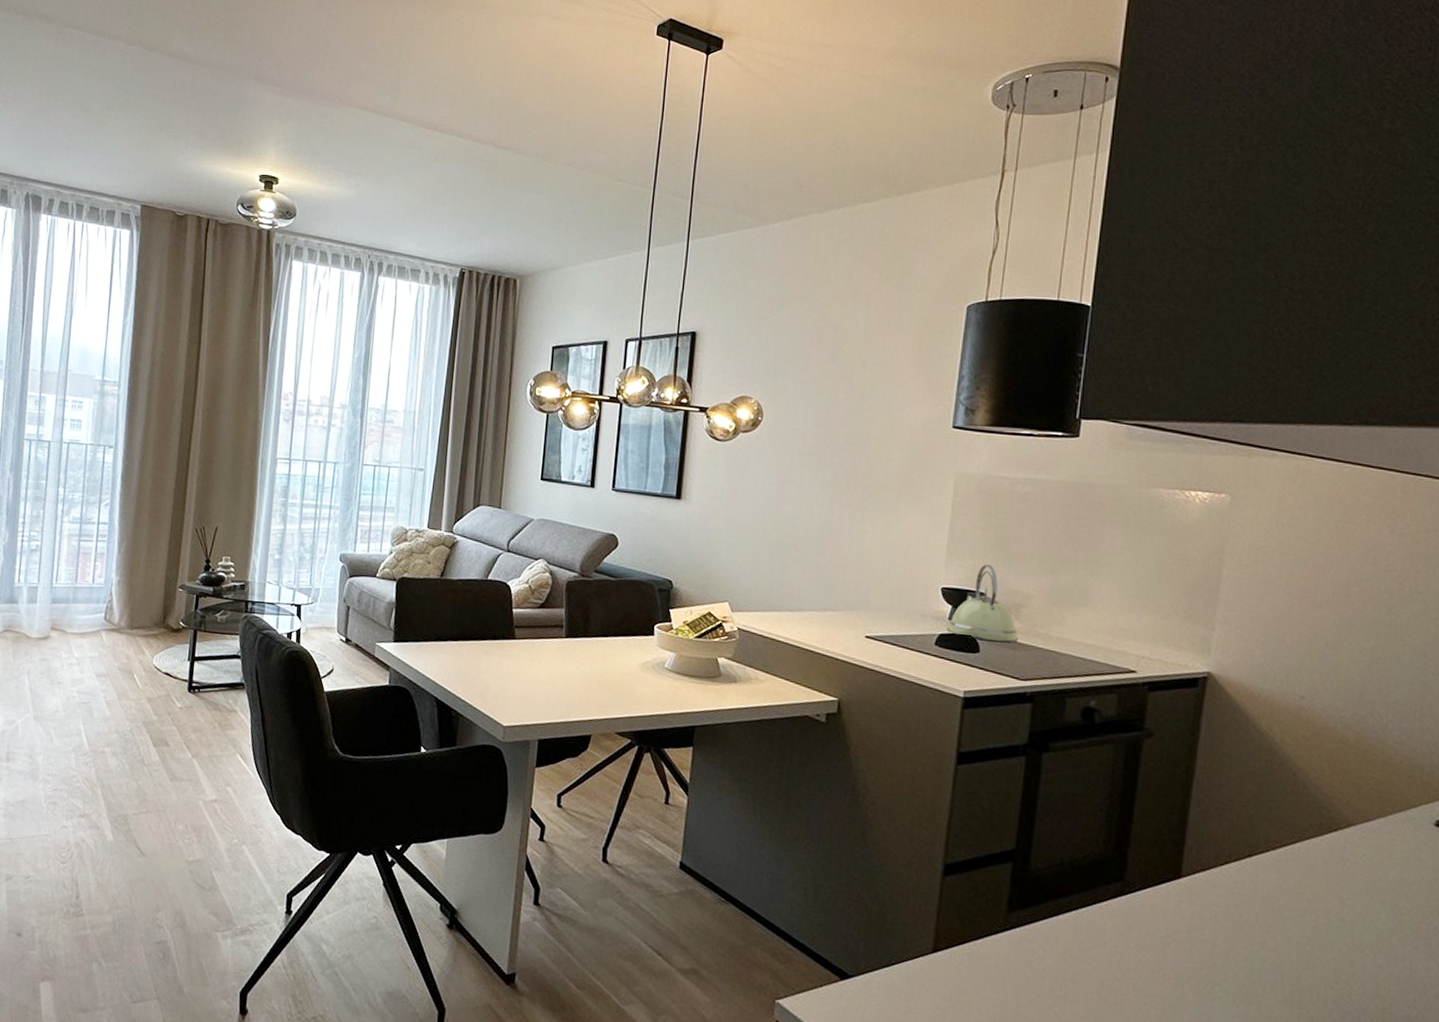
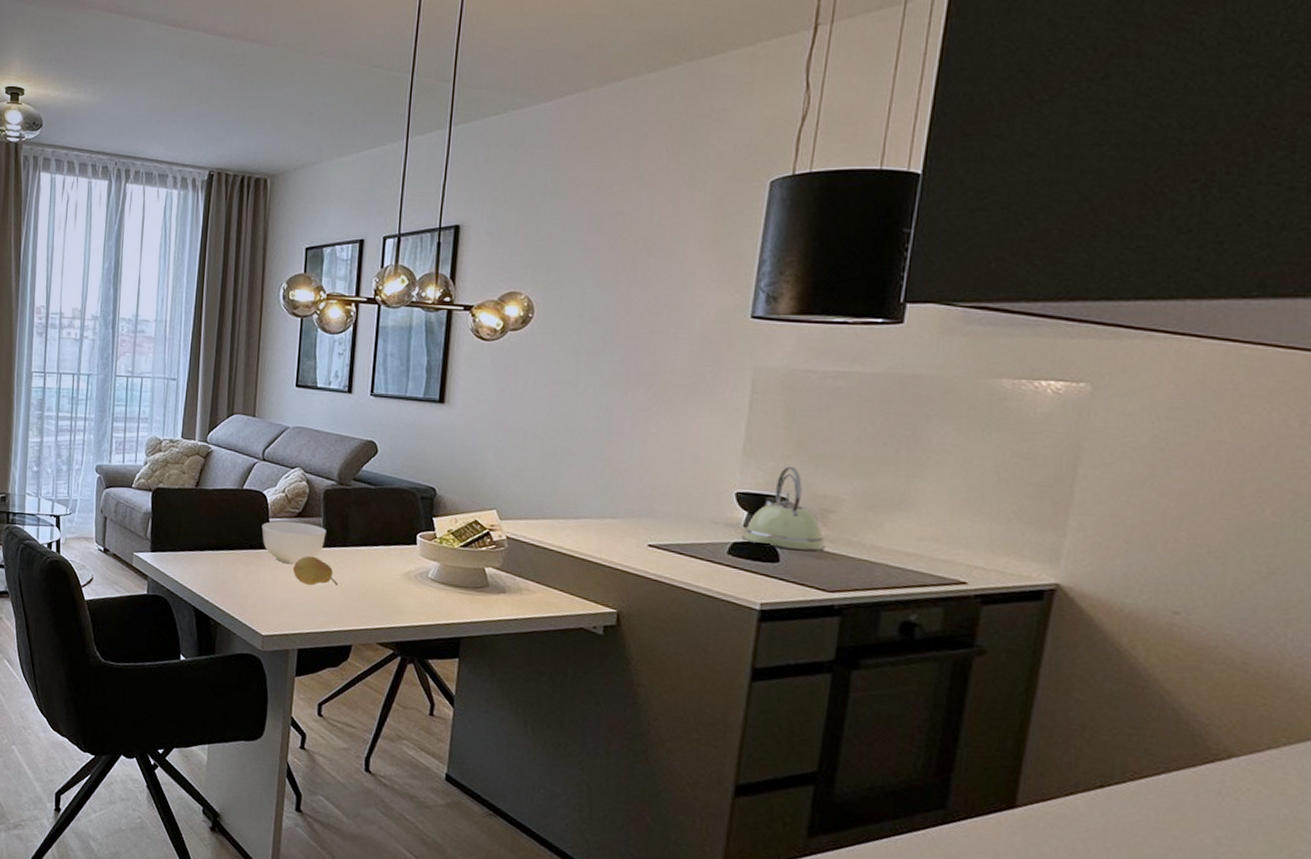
bowl: none [505,612,568,655] -> present [261,521,326,564]
fruit: none [535,646,579,677] -> present [292,555,339,587]

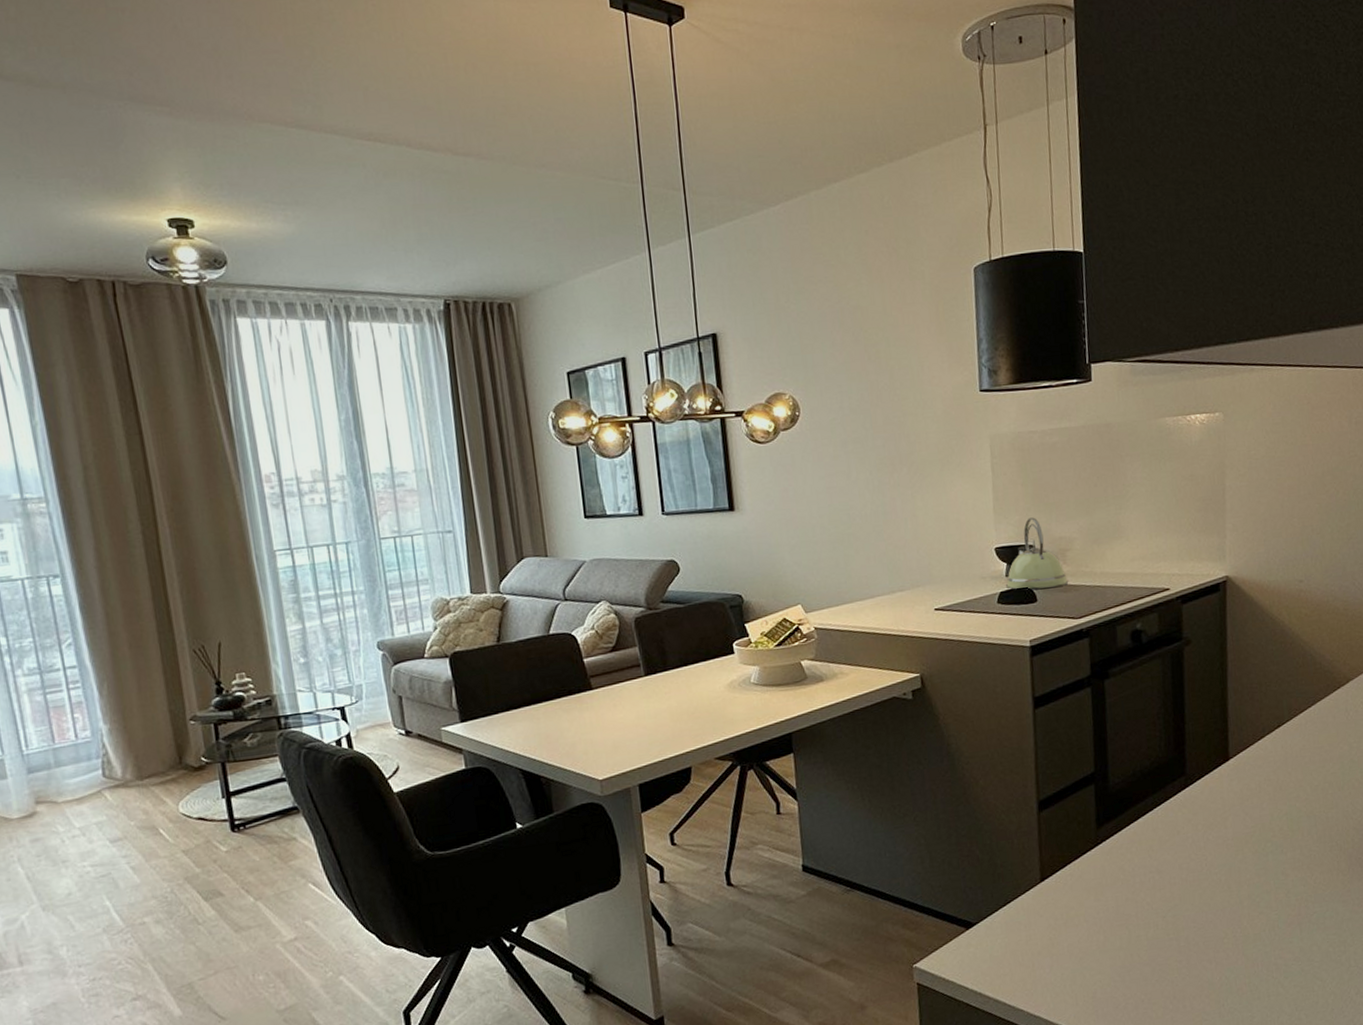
bowl: present [261,521,326,564] -> none [577,655,645,701]
fruit: present [292,555,339,587] -> none [617,687,667,718]

